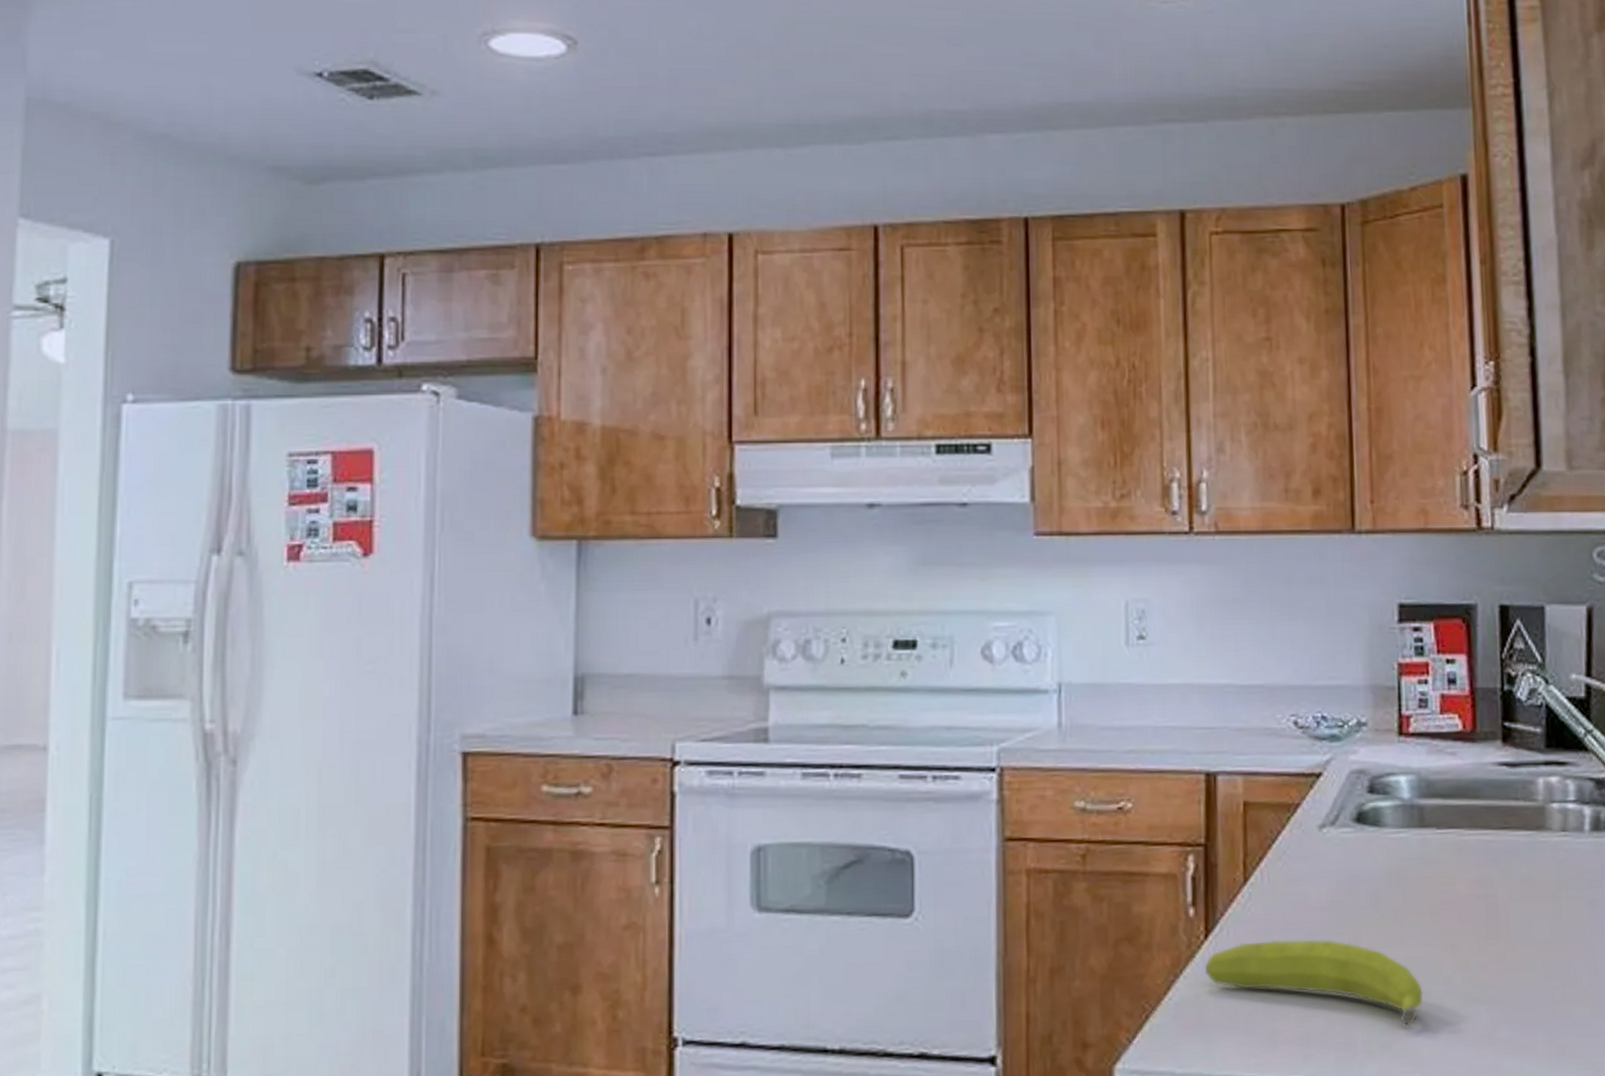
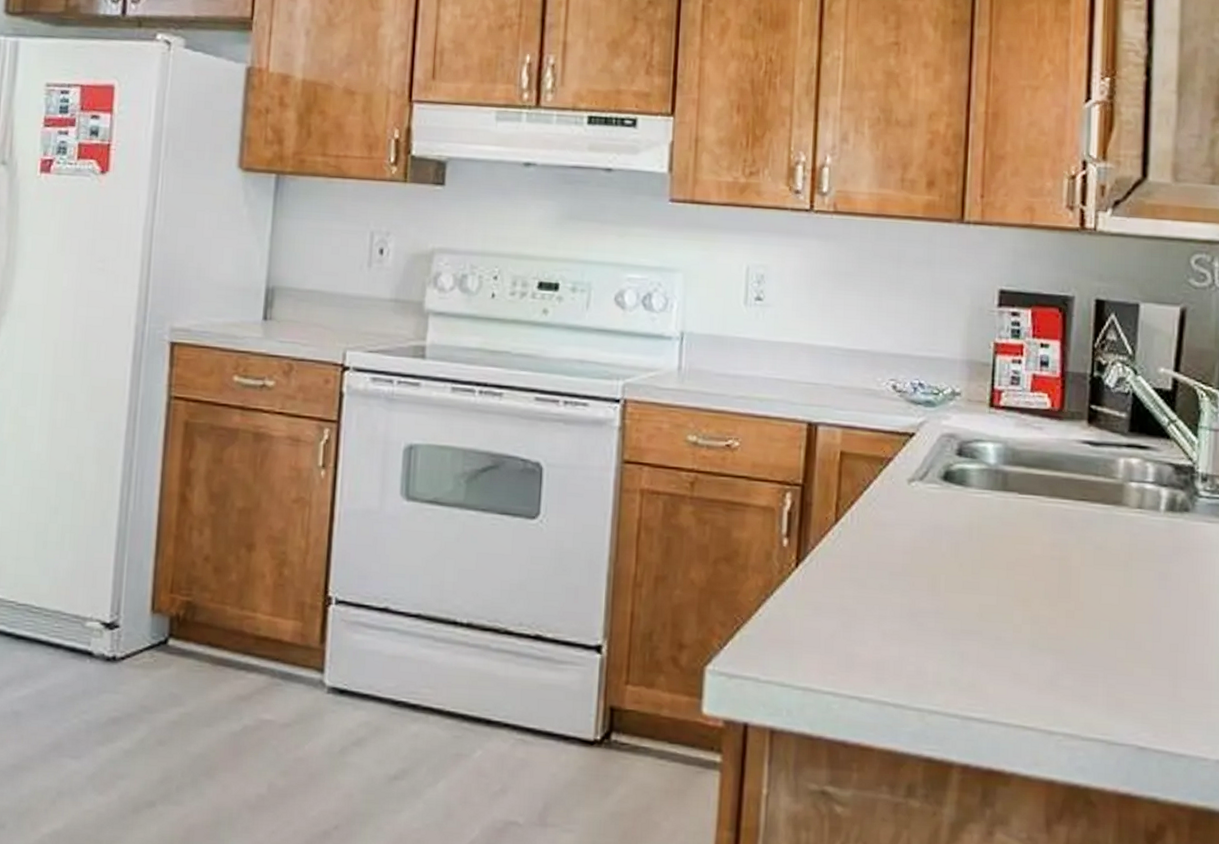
fruit: present [1204,939,1423,1026] -> none [793,574,993,665]

